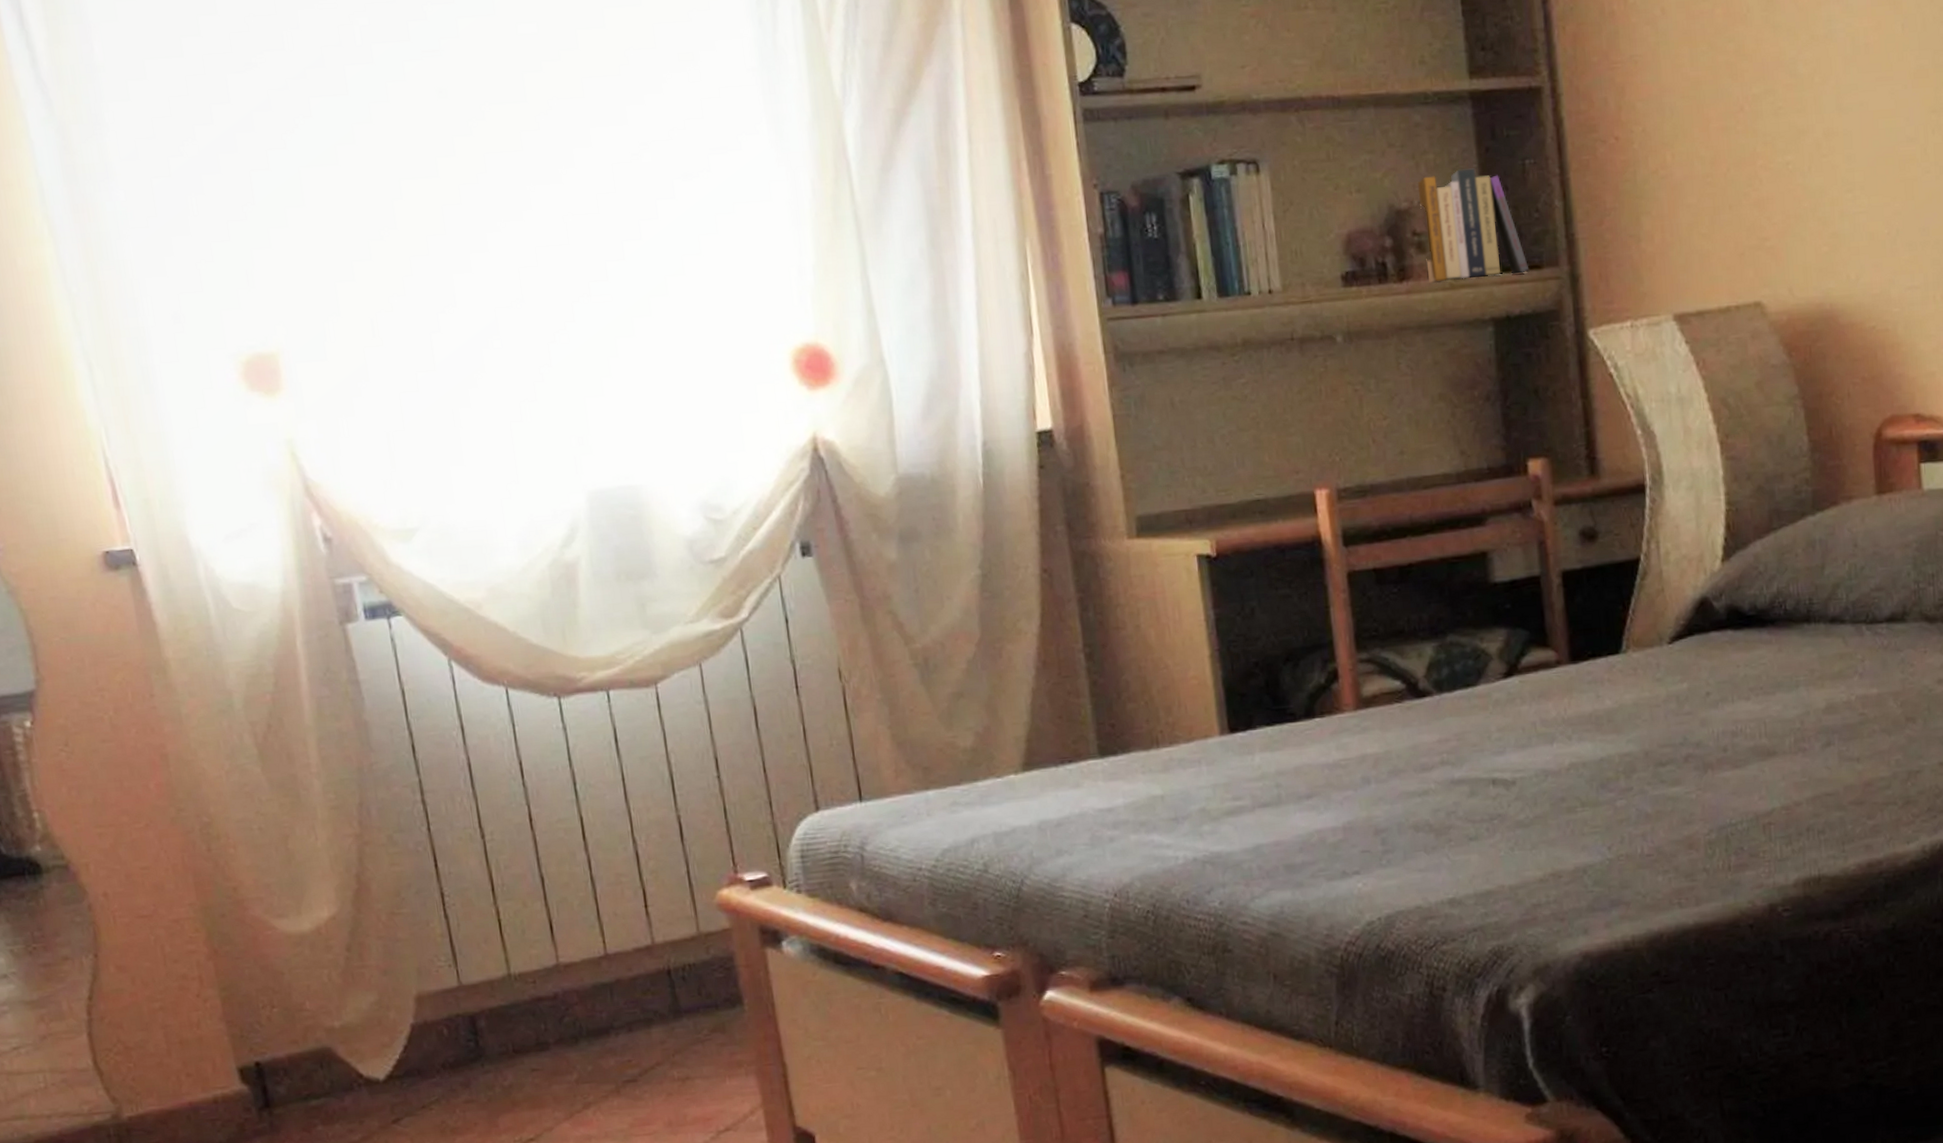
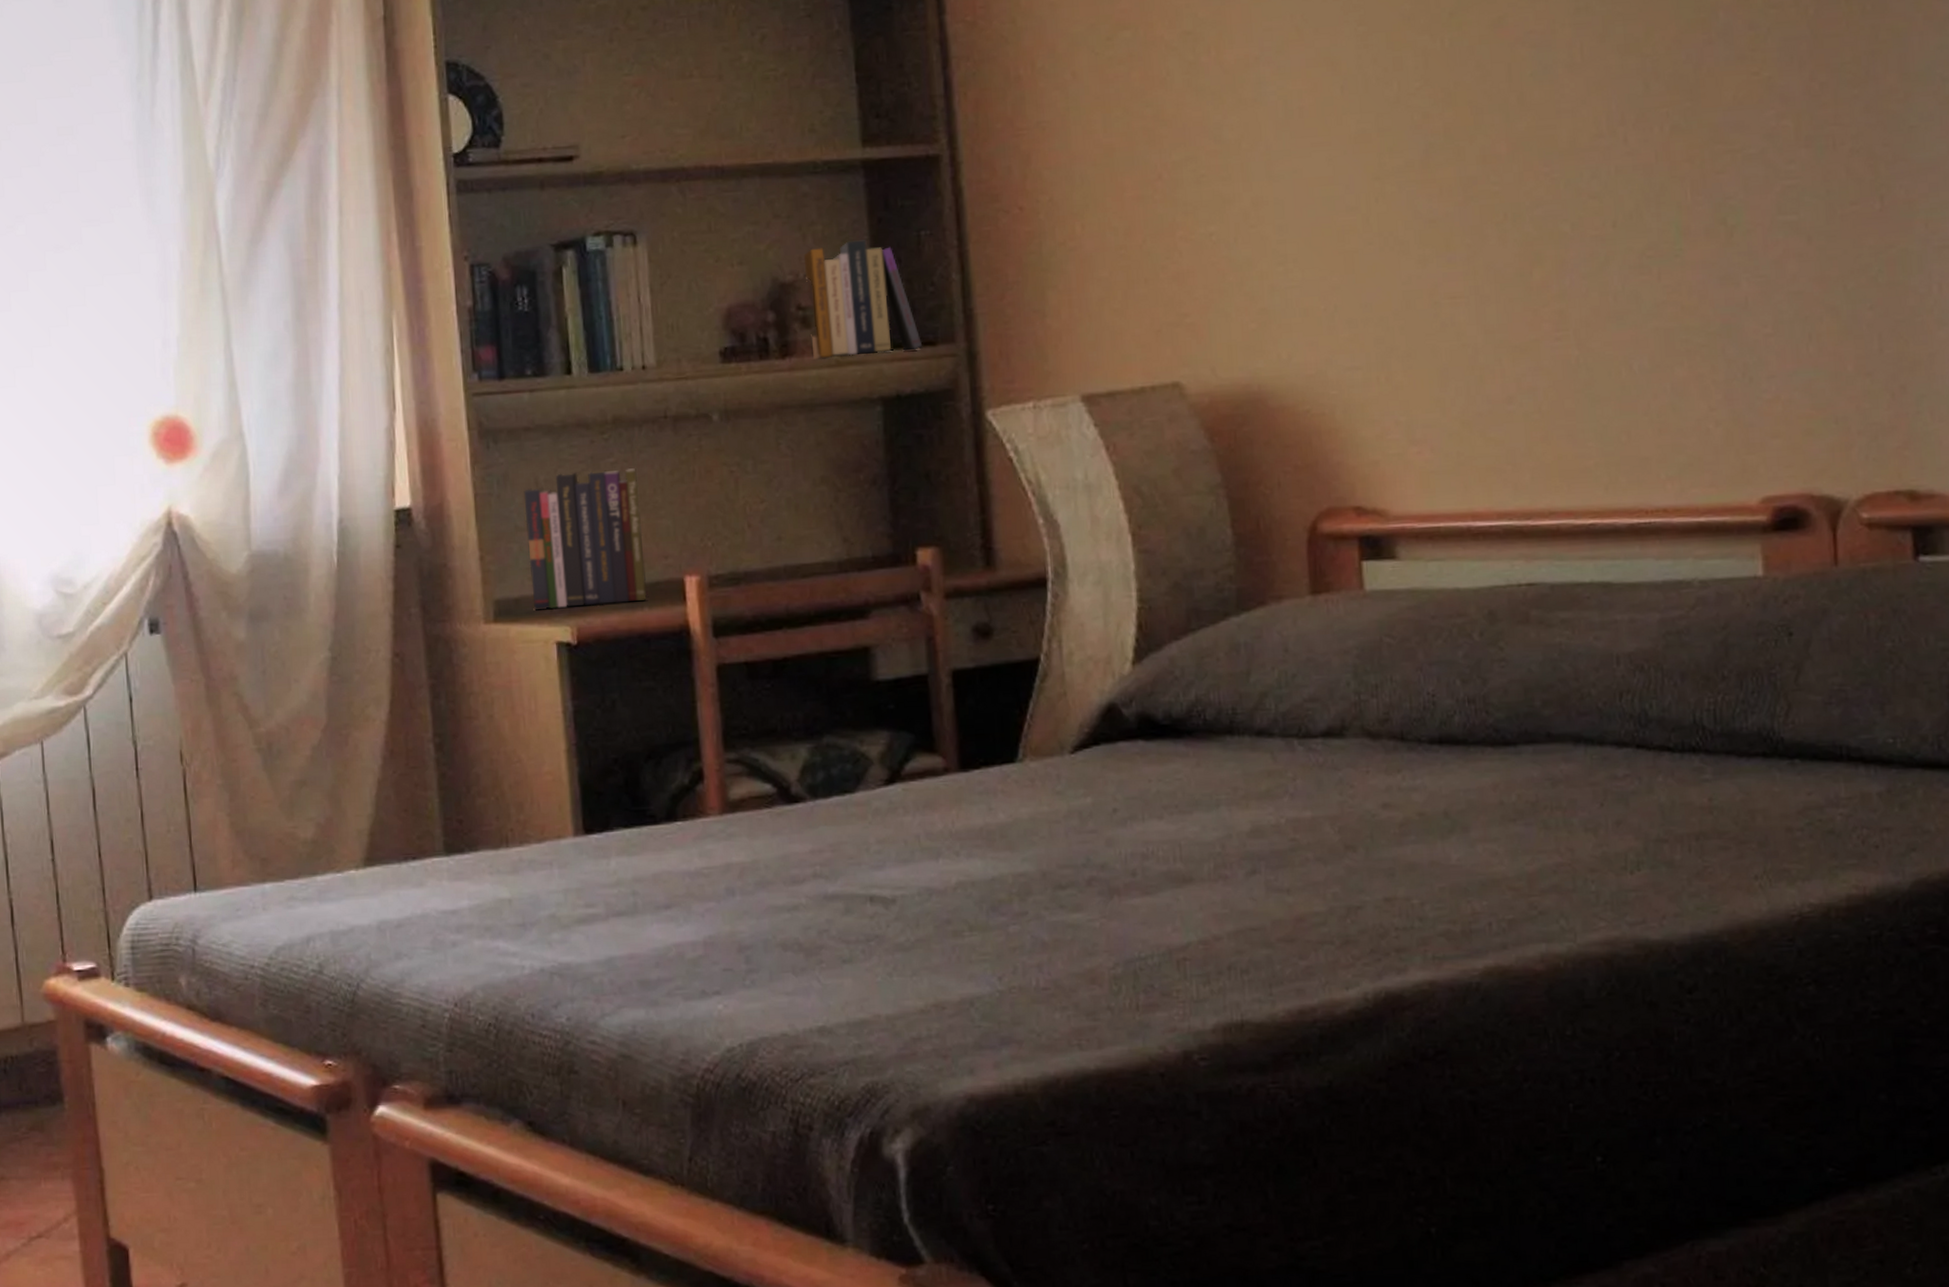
books: none [1160,388,1280,525] -> present [523,468,647,610]

